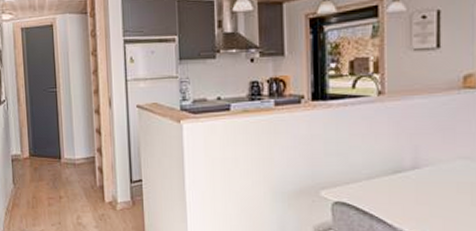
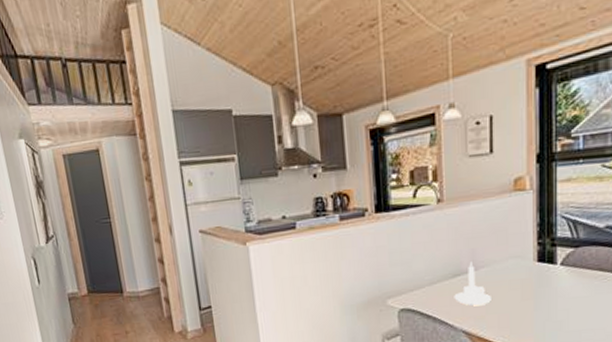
candle holder: none [393,159,436,206] -> present [454,261,491,306]

